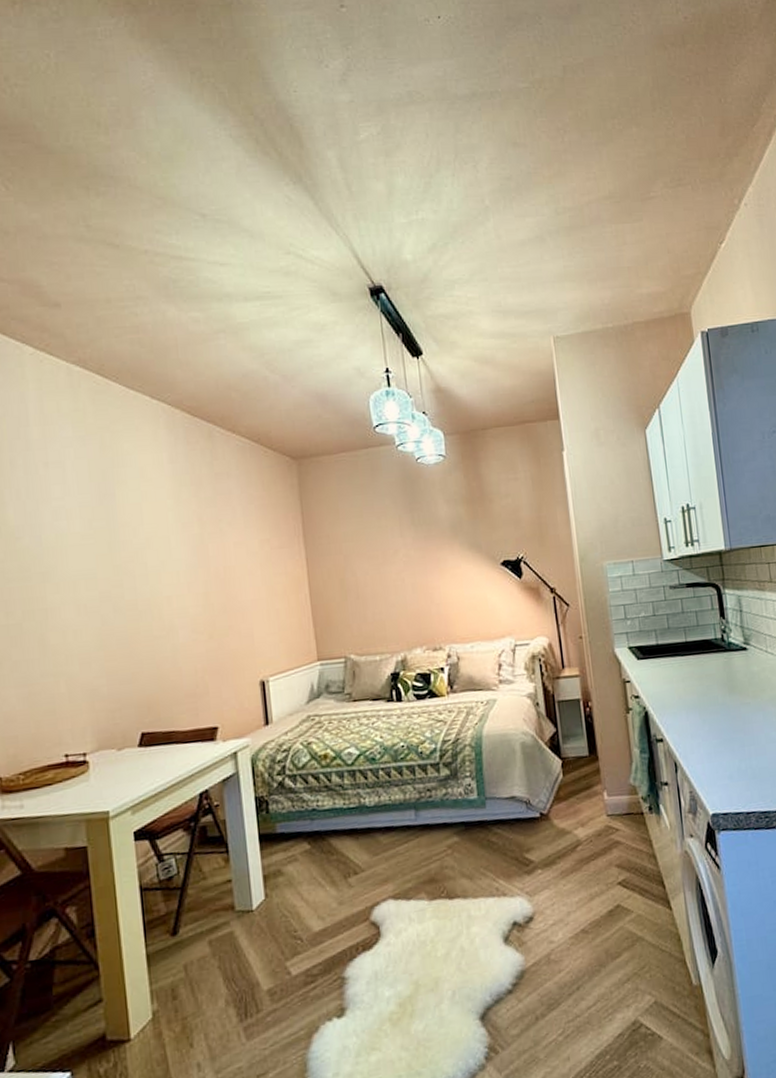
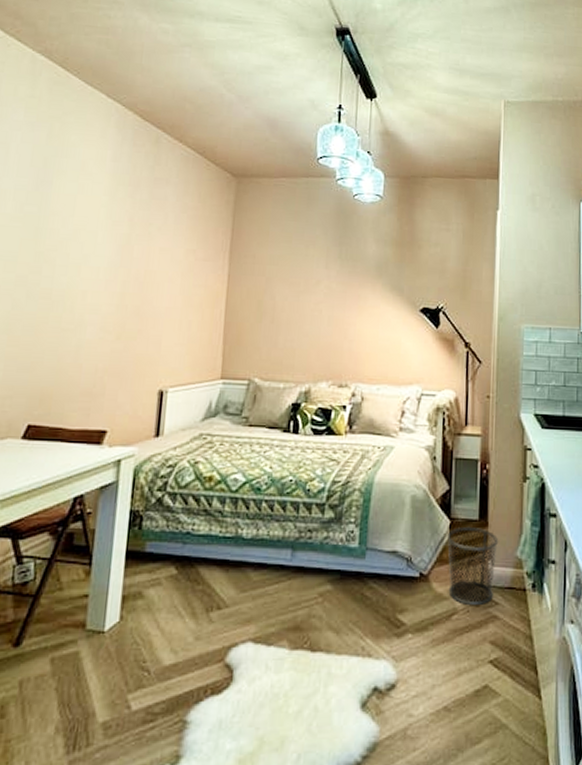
waste bin: none [560,763,613,836] -> present [446,527,499,606]

